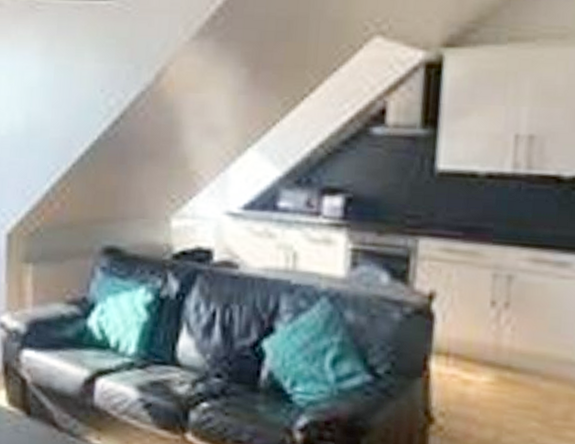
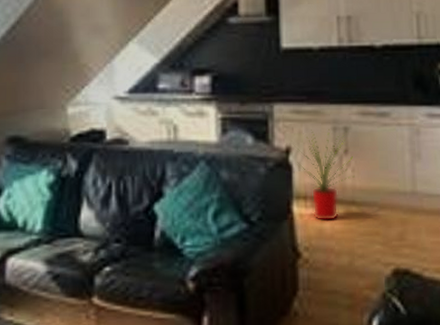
house plant: none [441,274,515,387] -> present [295,129,355,222]

